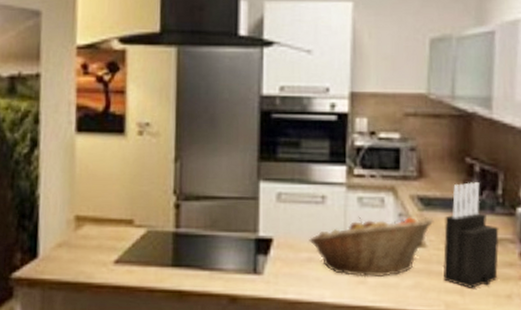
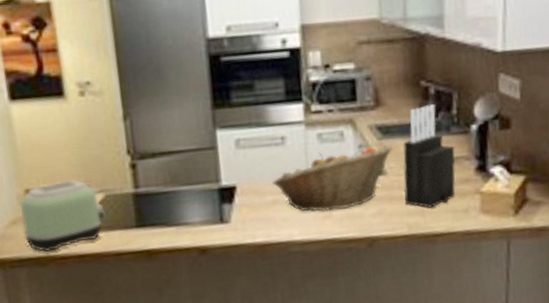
toaster: none [66,211,147,278] -> present [19,179,108,252]

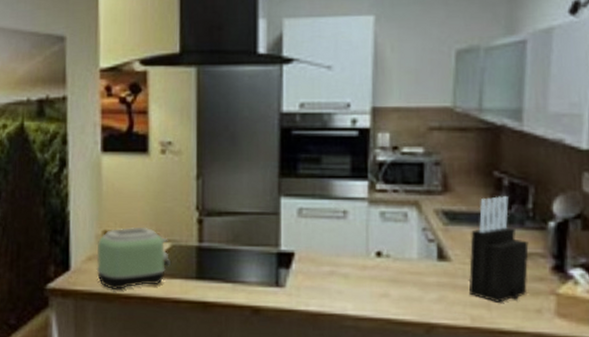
fruit basket: present [272,145,393,213] -> none [331,231,460,291]

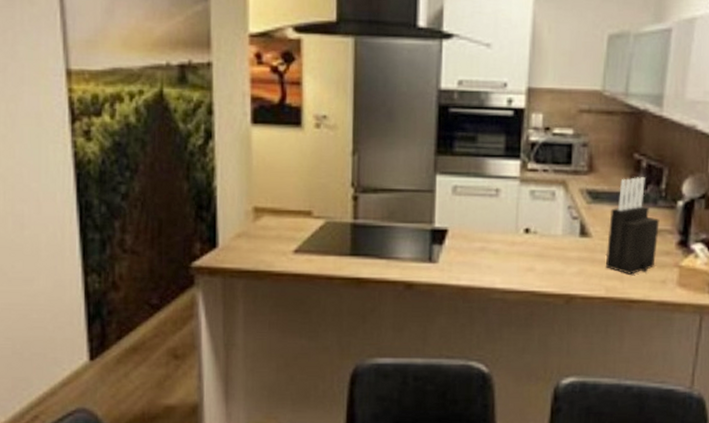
toaster: present [96,226,172,290] -> none [246,203,326,267]

